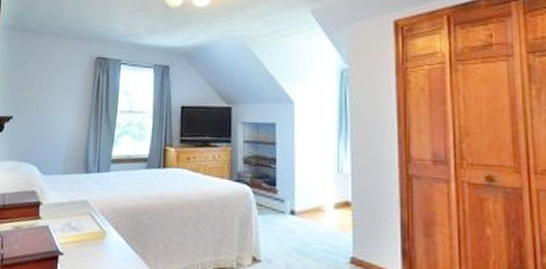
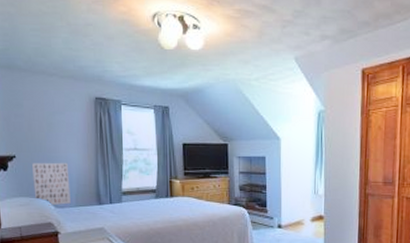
wall art: none [23,124,61,172] -> present [32,162,71,206]

